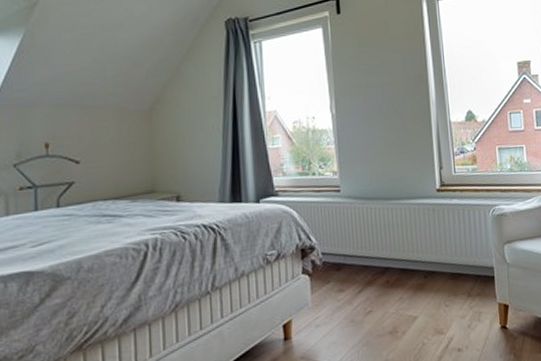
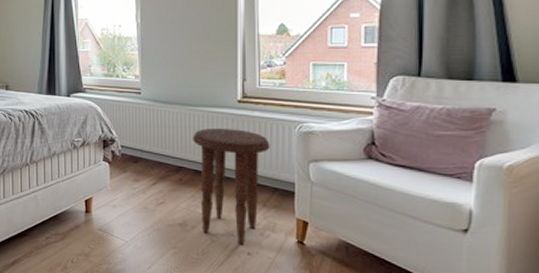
side table: none [397,219,469,342] -> present [193,127,270,245]

